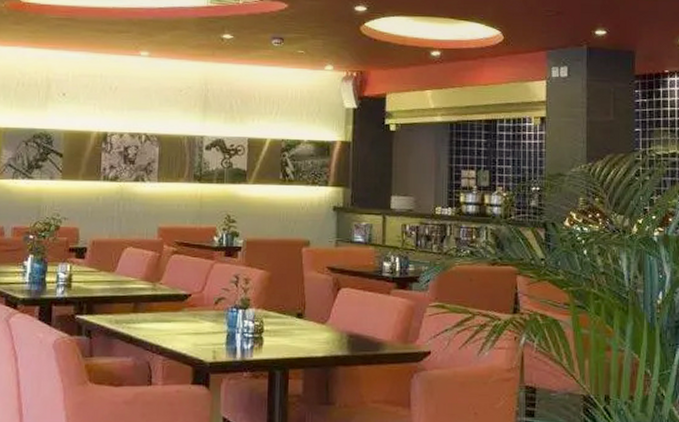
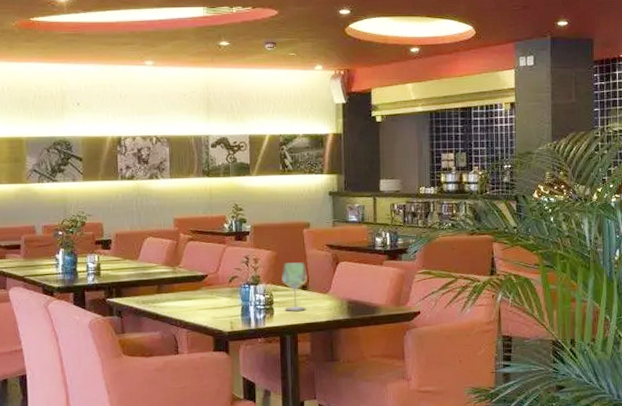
wine glass: none [274,285,304,342] -> present [281,262,308,311]

